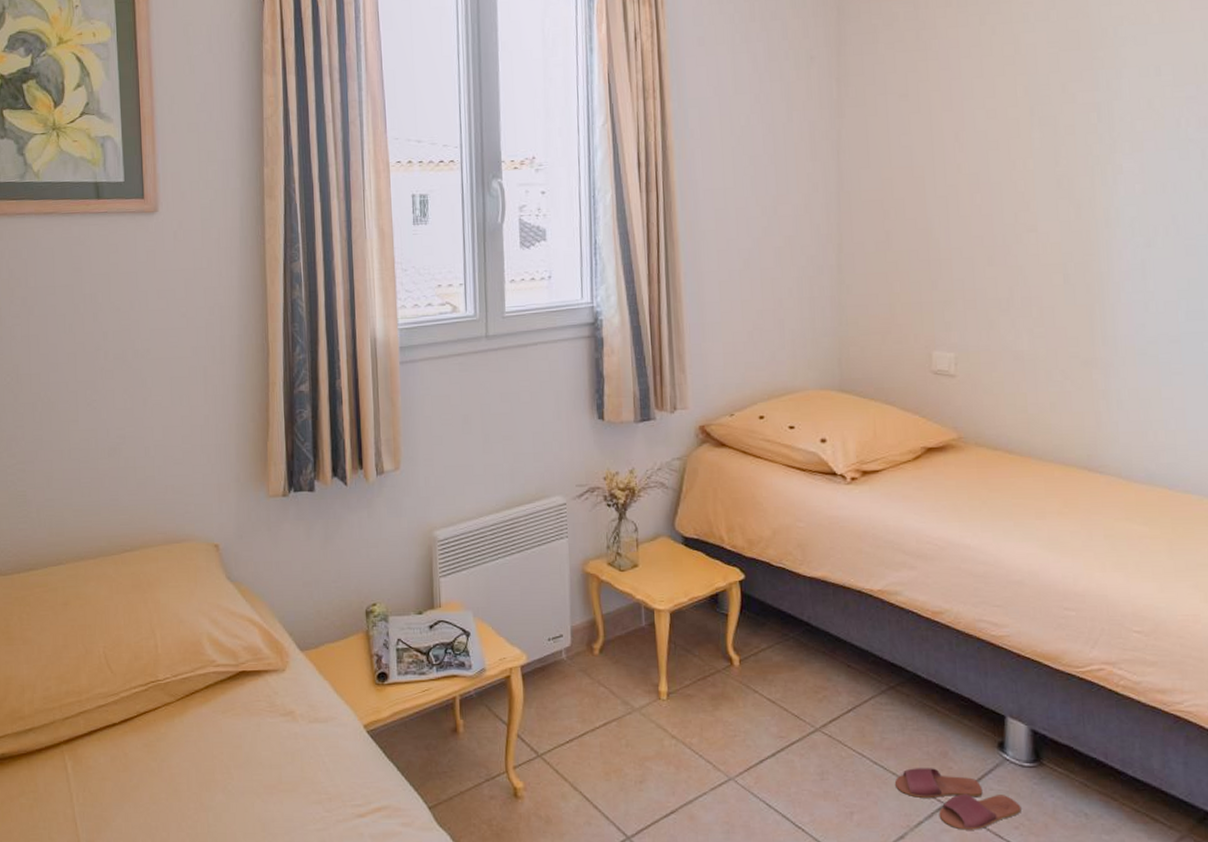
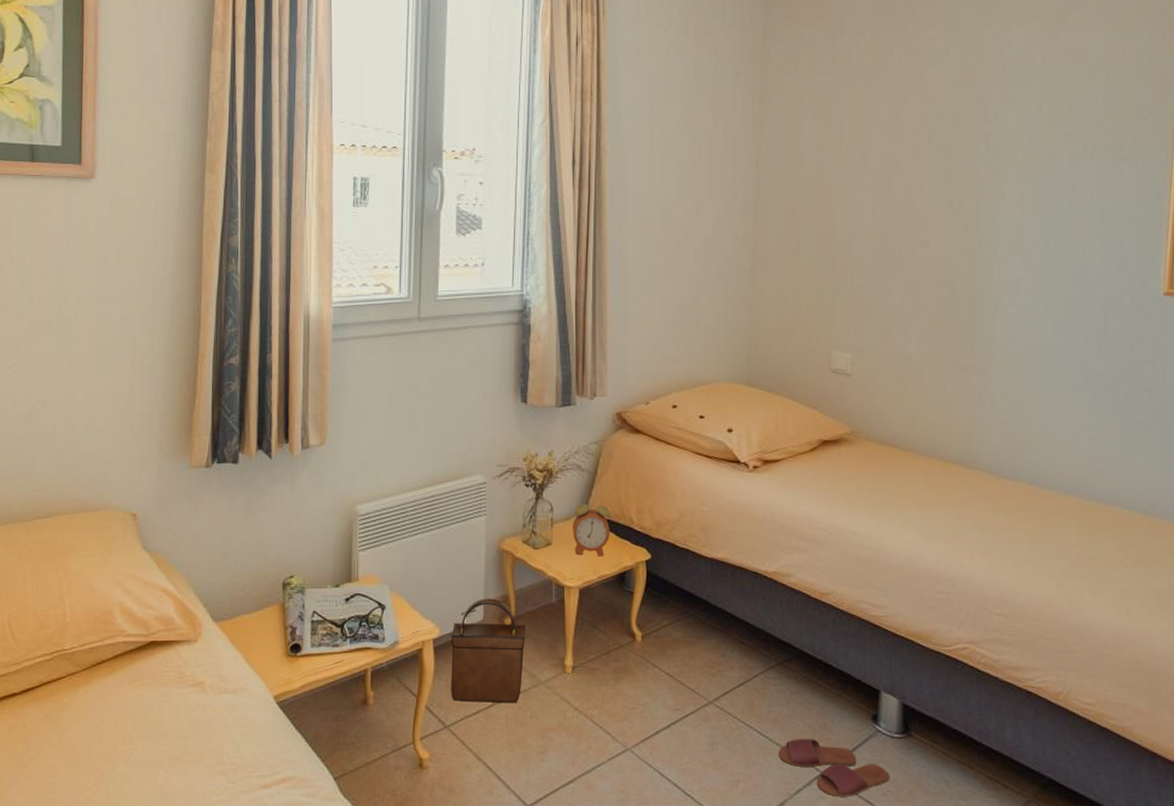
handbag: none [539,623,616,732] -> present [451,598,525,704]
alarm clock: none [658,516,699,578] -> present [572,497,611,557]

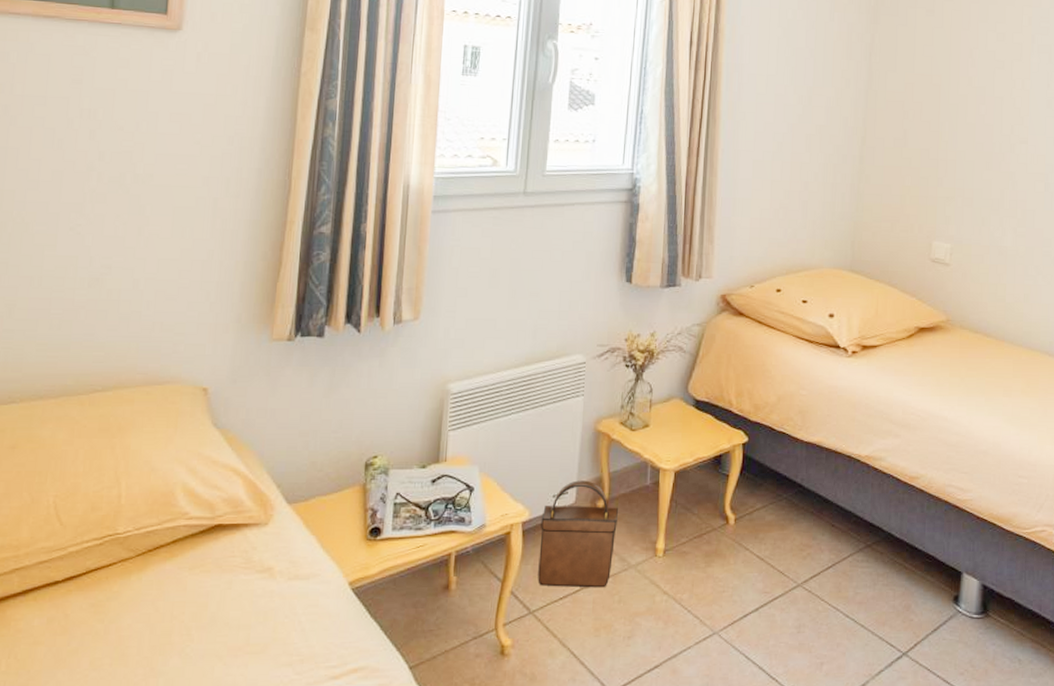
alarm clock: present [572,497,611,557] -> none [670,379,710,439]
slippers: present [779,739,890,797] -> none [863,620,967,677]

